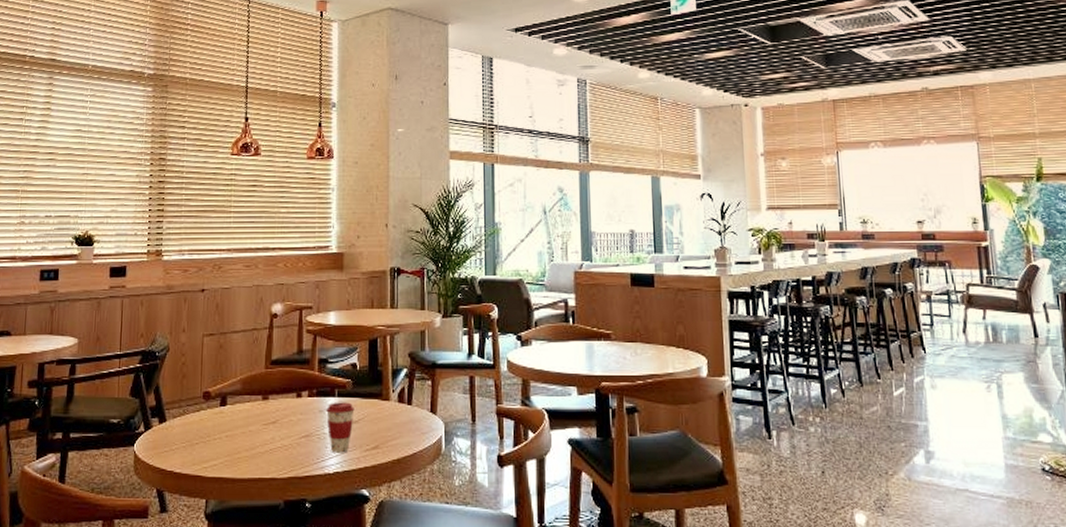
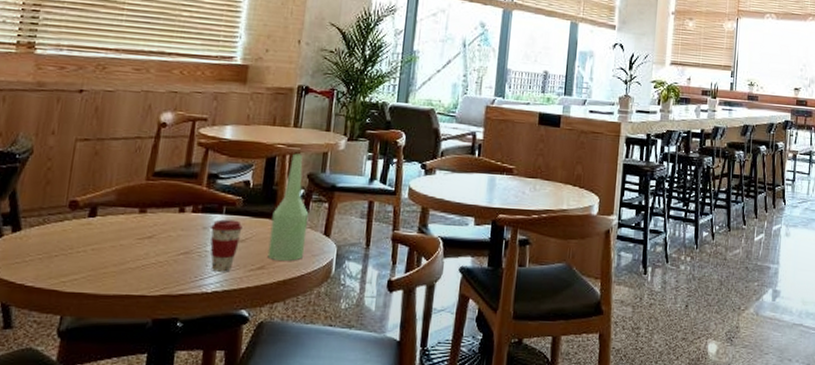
bottle: none [380,334,414,440] -> present [267,153,309,261]

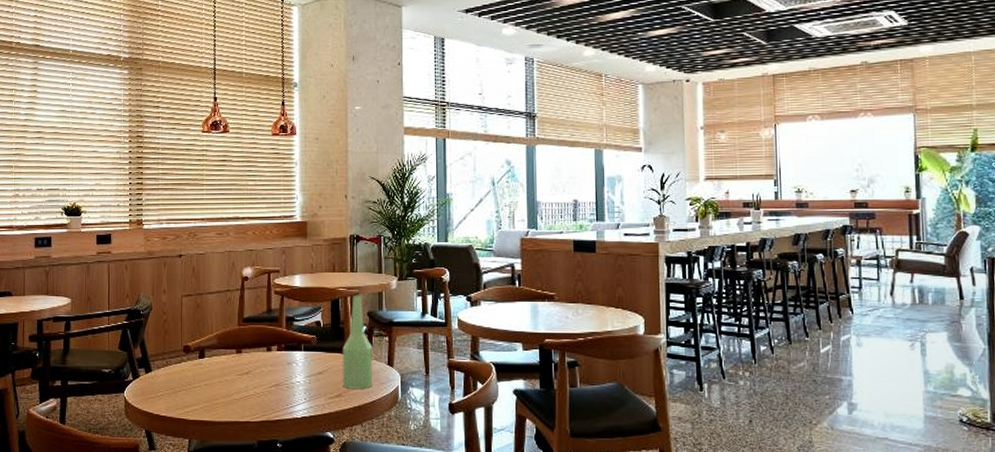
coffee cup: present [210,219,243,272] -> none [294,355,319,400]

